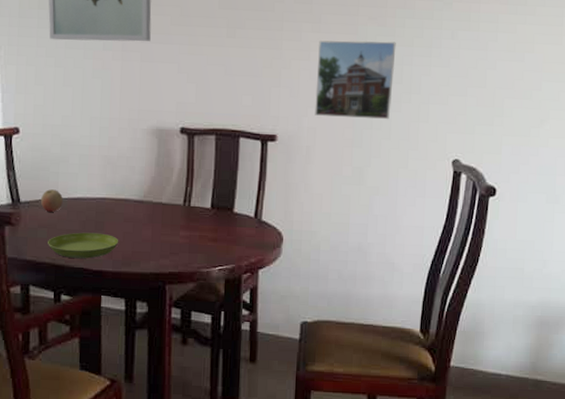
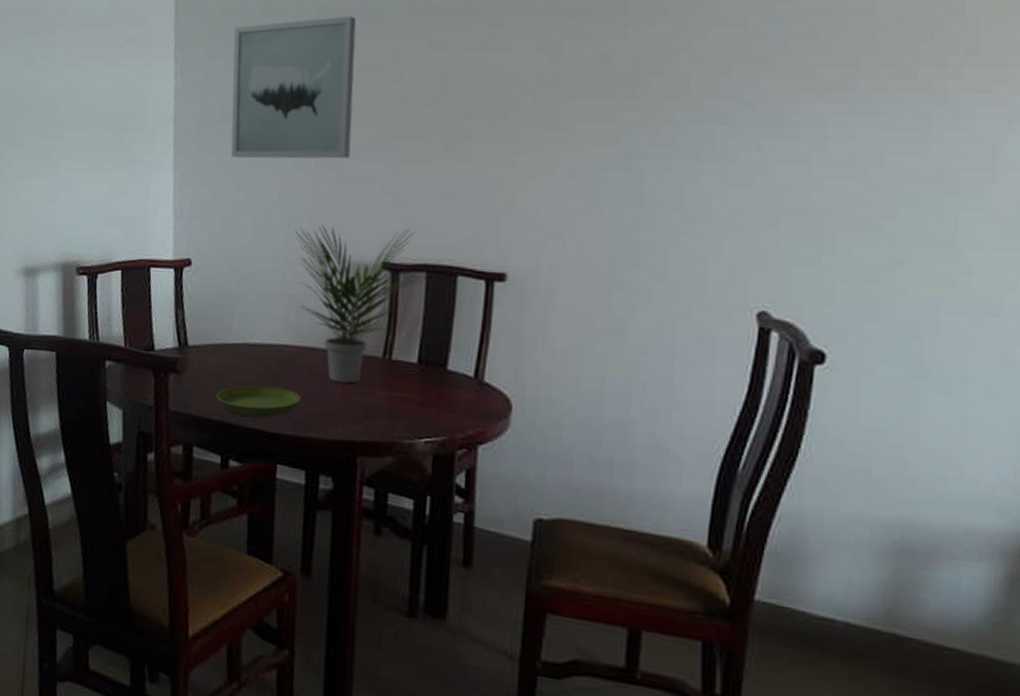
fruit: present [40,189,63,212] -> none [210,332,237,360]
potted plant: none [107,97,212,227] -> present [295,225,422,384]
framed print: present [315,40,396,120] -> none [558,154,674,257]

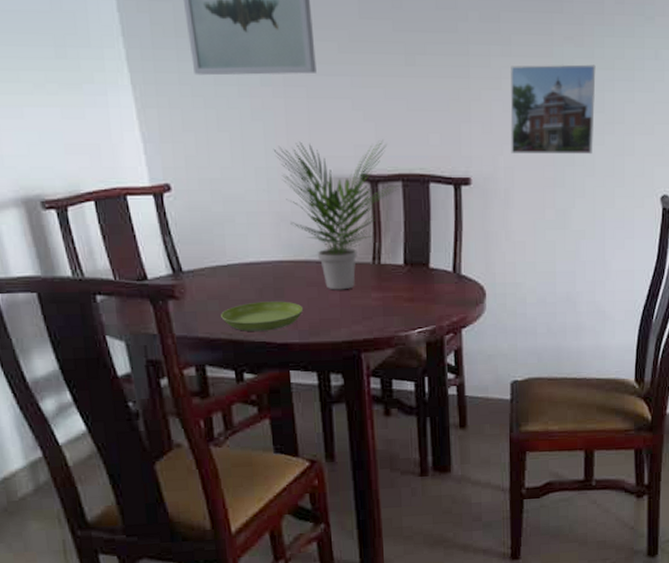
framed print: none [558,154,674,257] -> present [510,64,596,155]

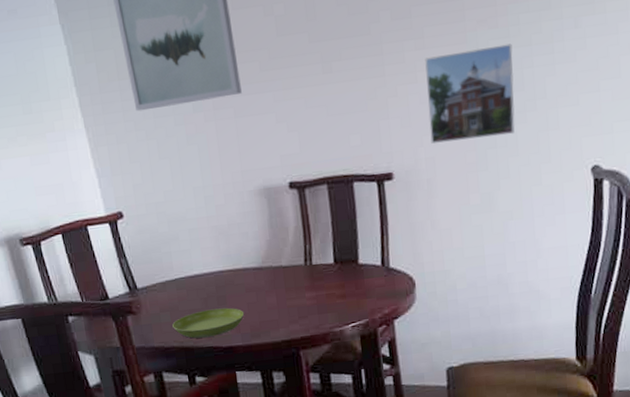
potted plant: present [273,139,399,290] -> none [208,146,324,294]

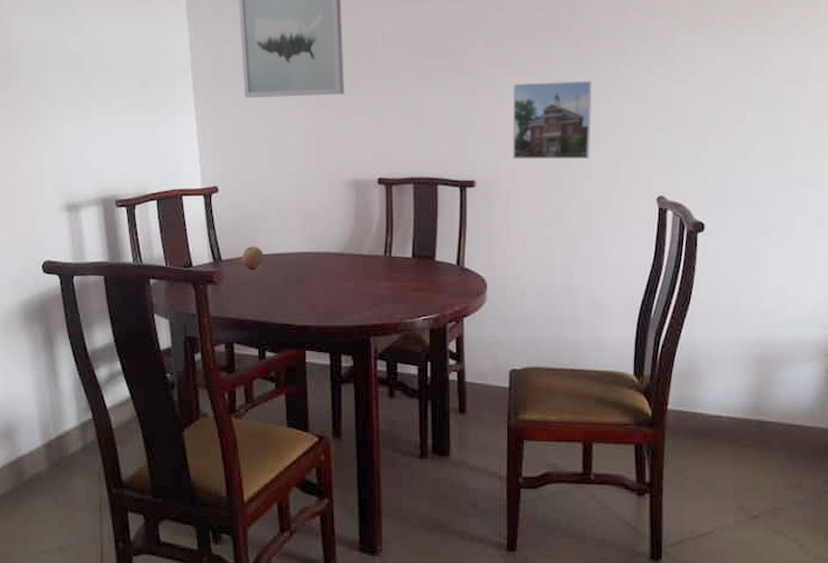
fruit: none [157,270,181,295] -> present [241,246,264,269]
saucer: present [172,307,245,339] -> none [250,288,321,314]

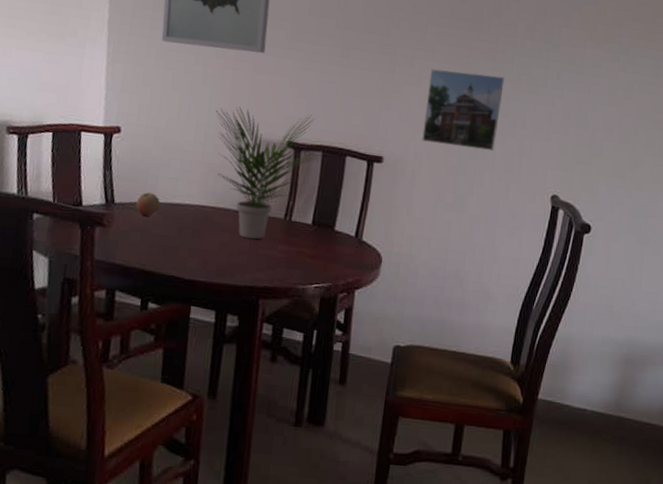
potted plant: none [304,148,410,279] -> present [215,106,319,240]

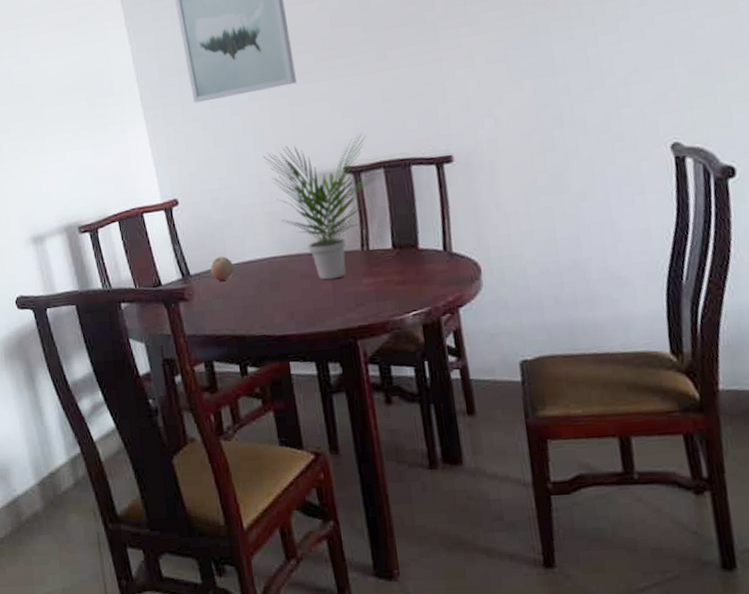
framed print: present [422,68,505,151] -> none [482,24,582,125]

